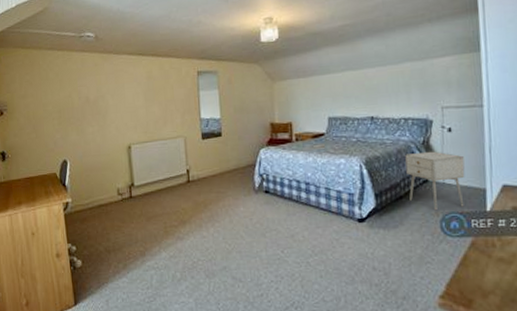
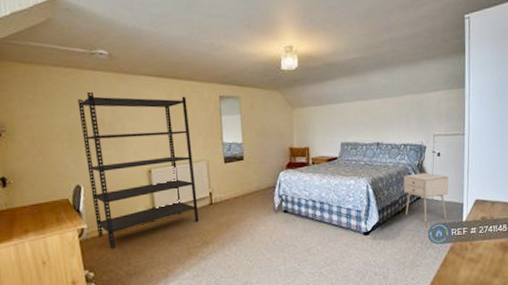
shelving unit: none [67,71,176,223] -> present [77,91,199,249]

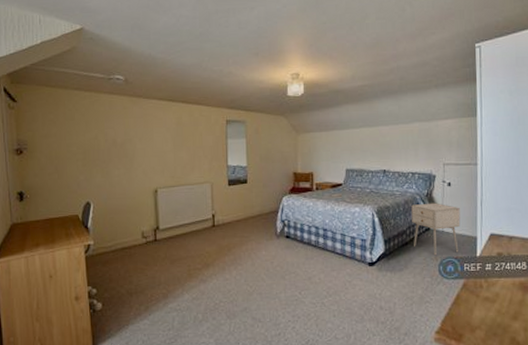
shelving unit: present [77,91,199,249] -> none [94,113,201,266]

